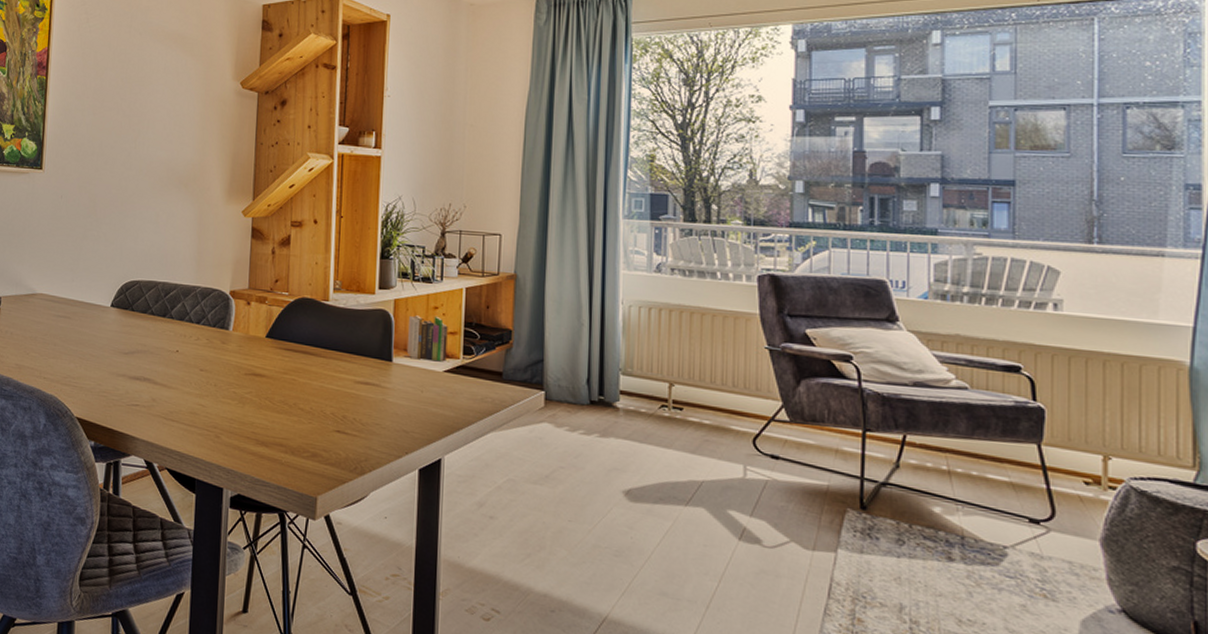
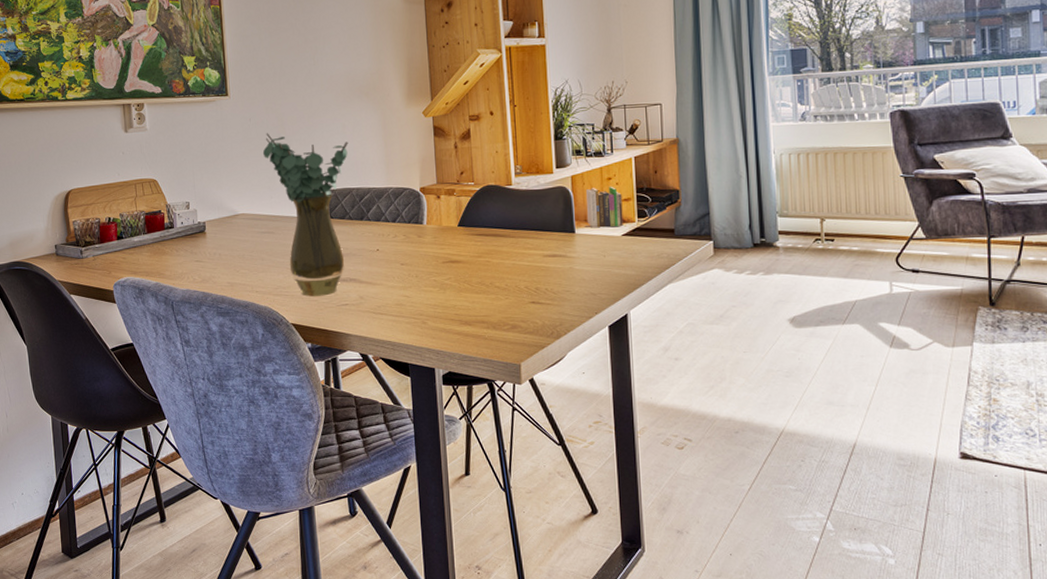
vase: none [69,213,160,393] -> present [262,133,348,297]

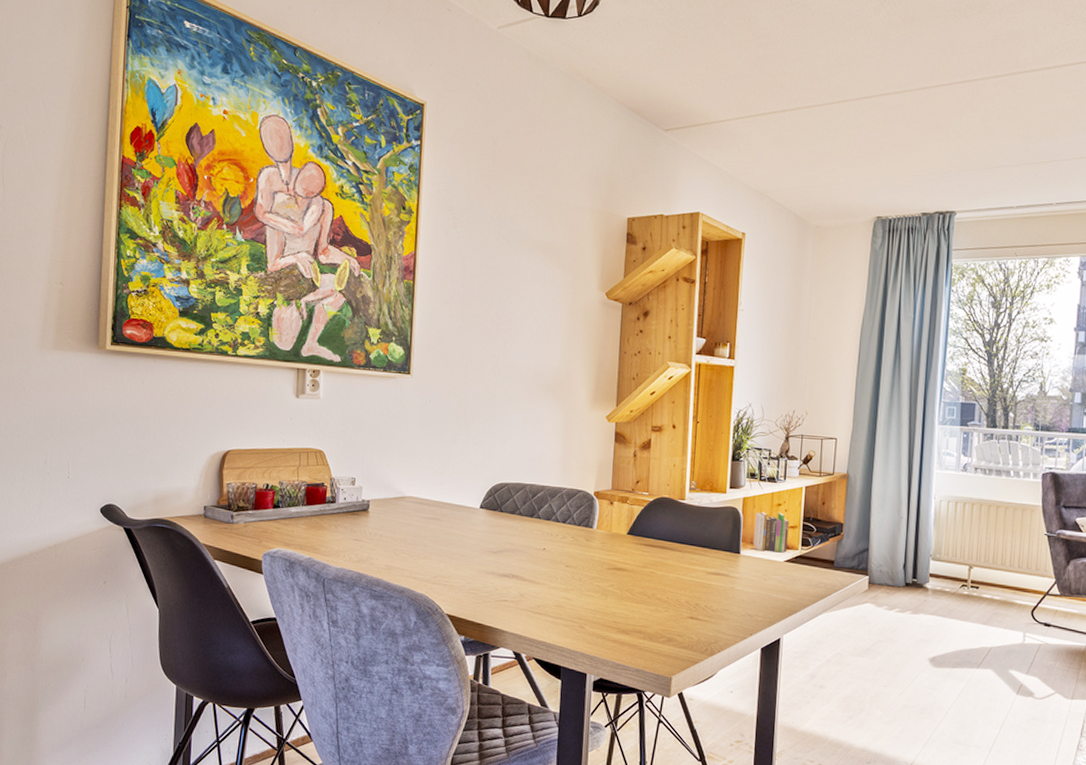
vase: present [262,133,348,297] -> none [438,417,528,590]

